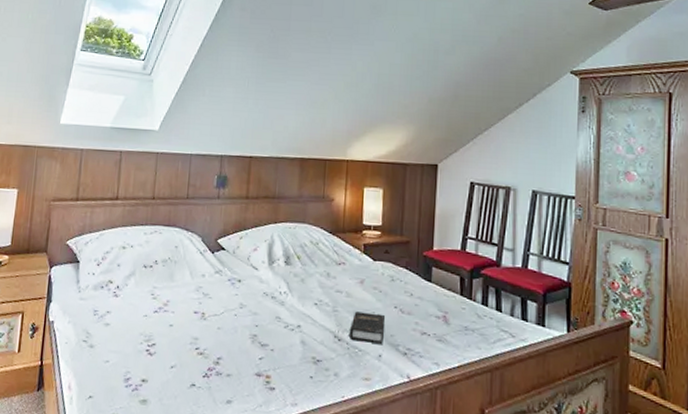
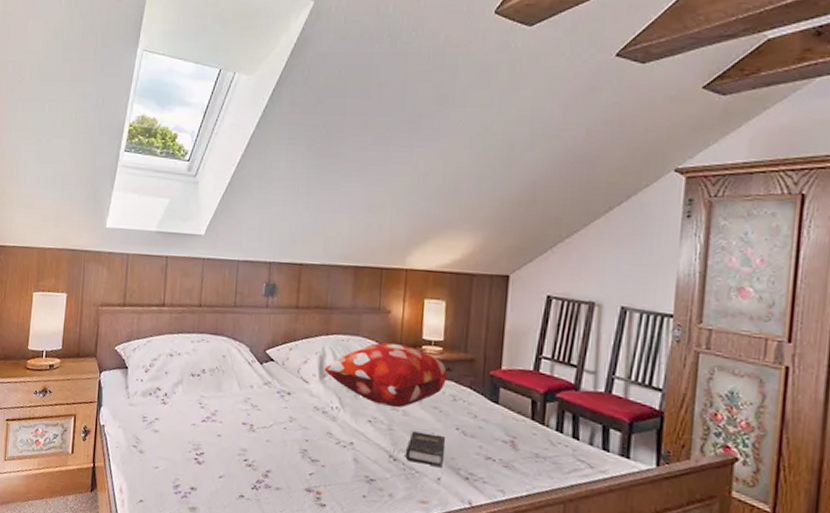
decorative pillow: none [273,228,385,290] -> present [324,342,447,408]

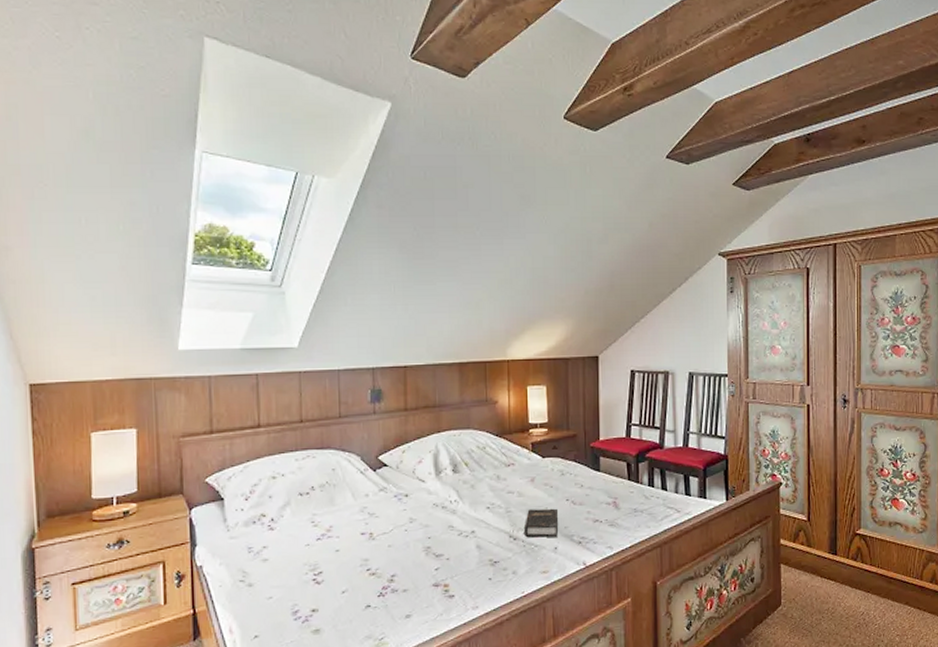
decorative pillow: present [324,342,447,408] -> none [439,430,554,491]

